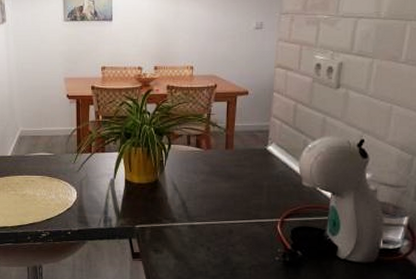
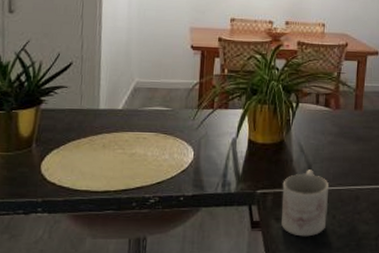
mug: none [159,206,203,266] -> present [281,169,330,237]

